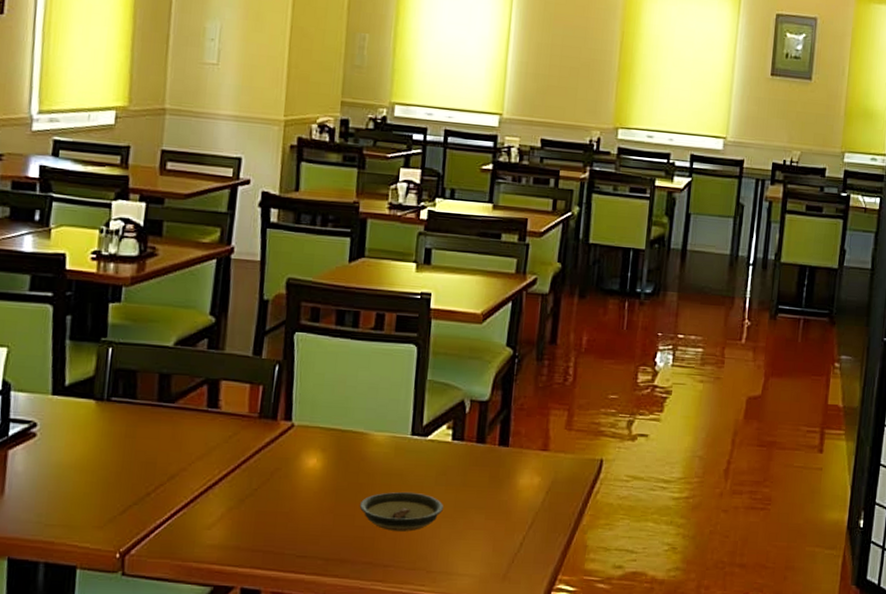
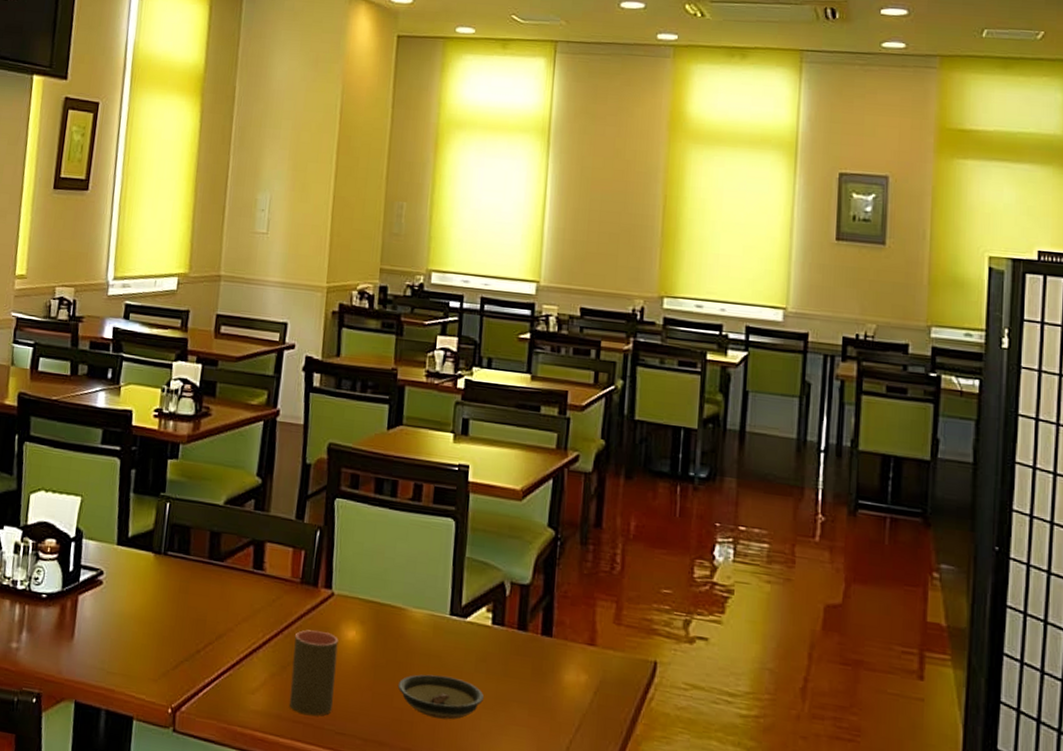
cup: none [247,462,299,544] -> present [289,630,339,716]

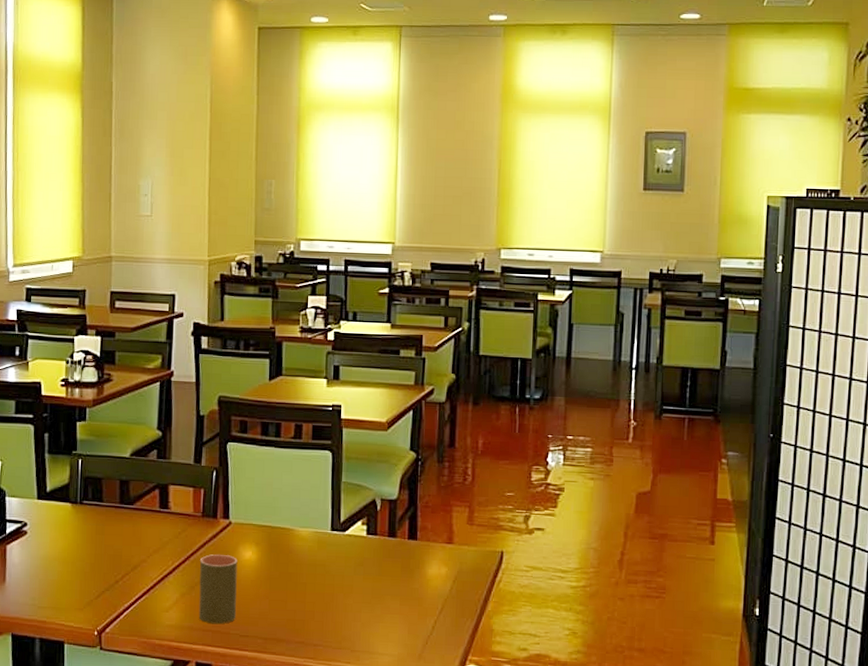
saucer: present [397,674,484,720] -> none [290,580,362,615]

